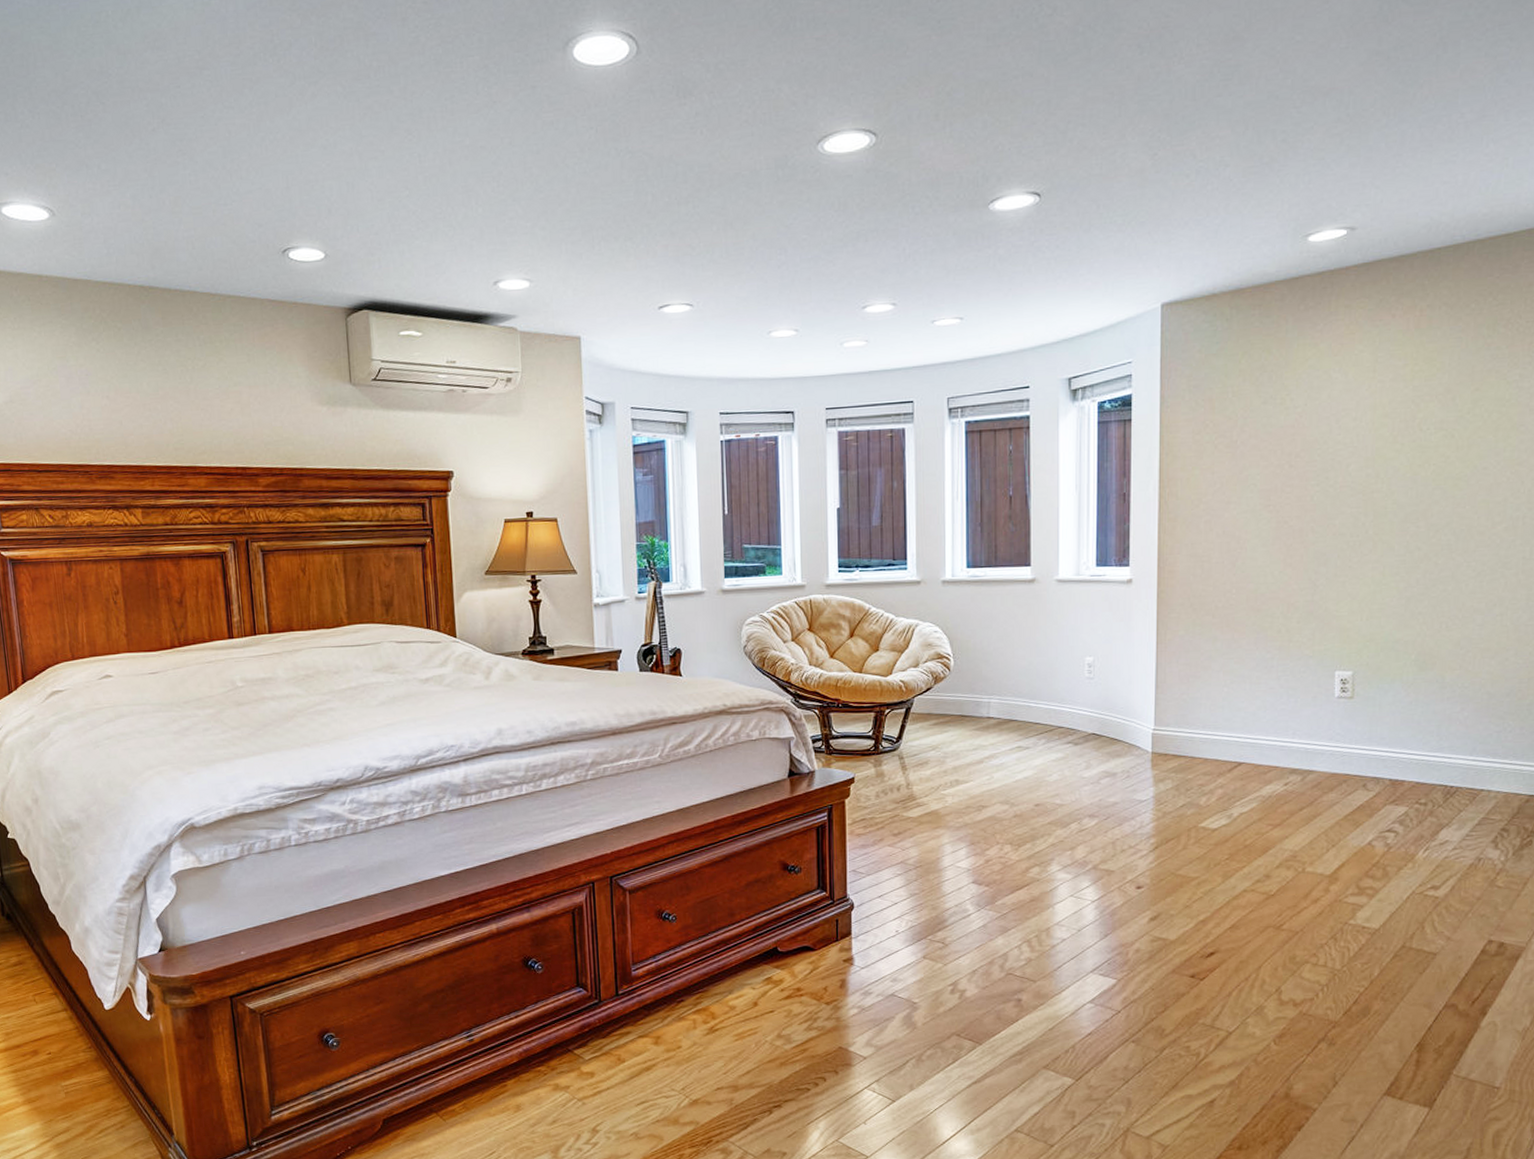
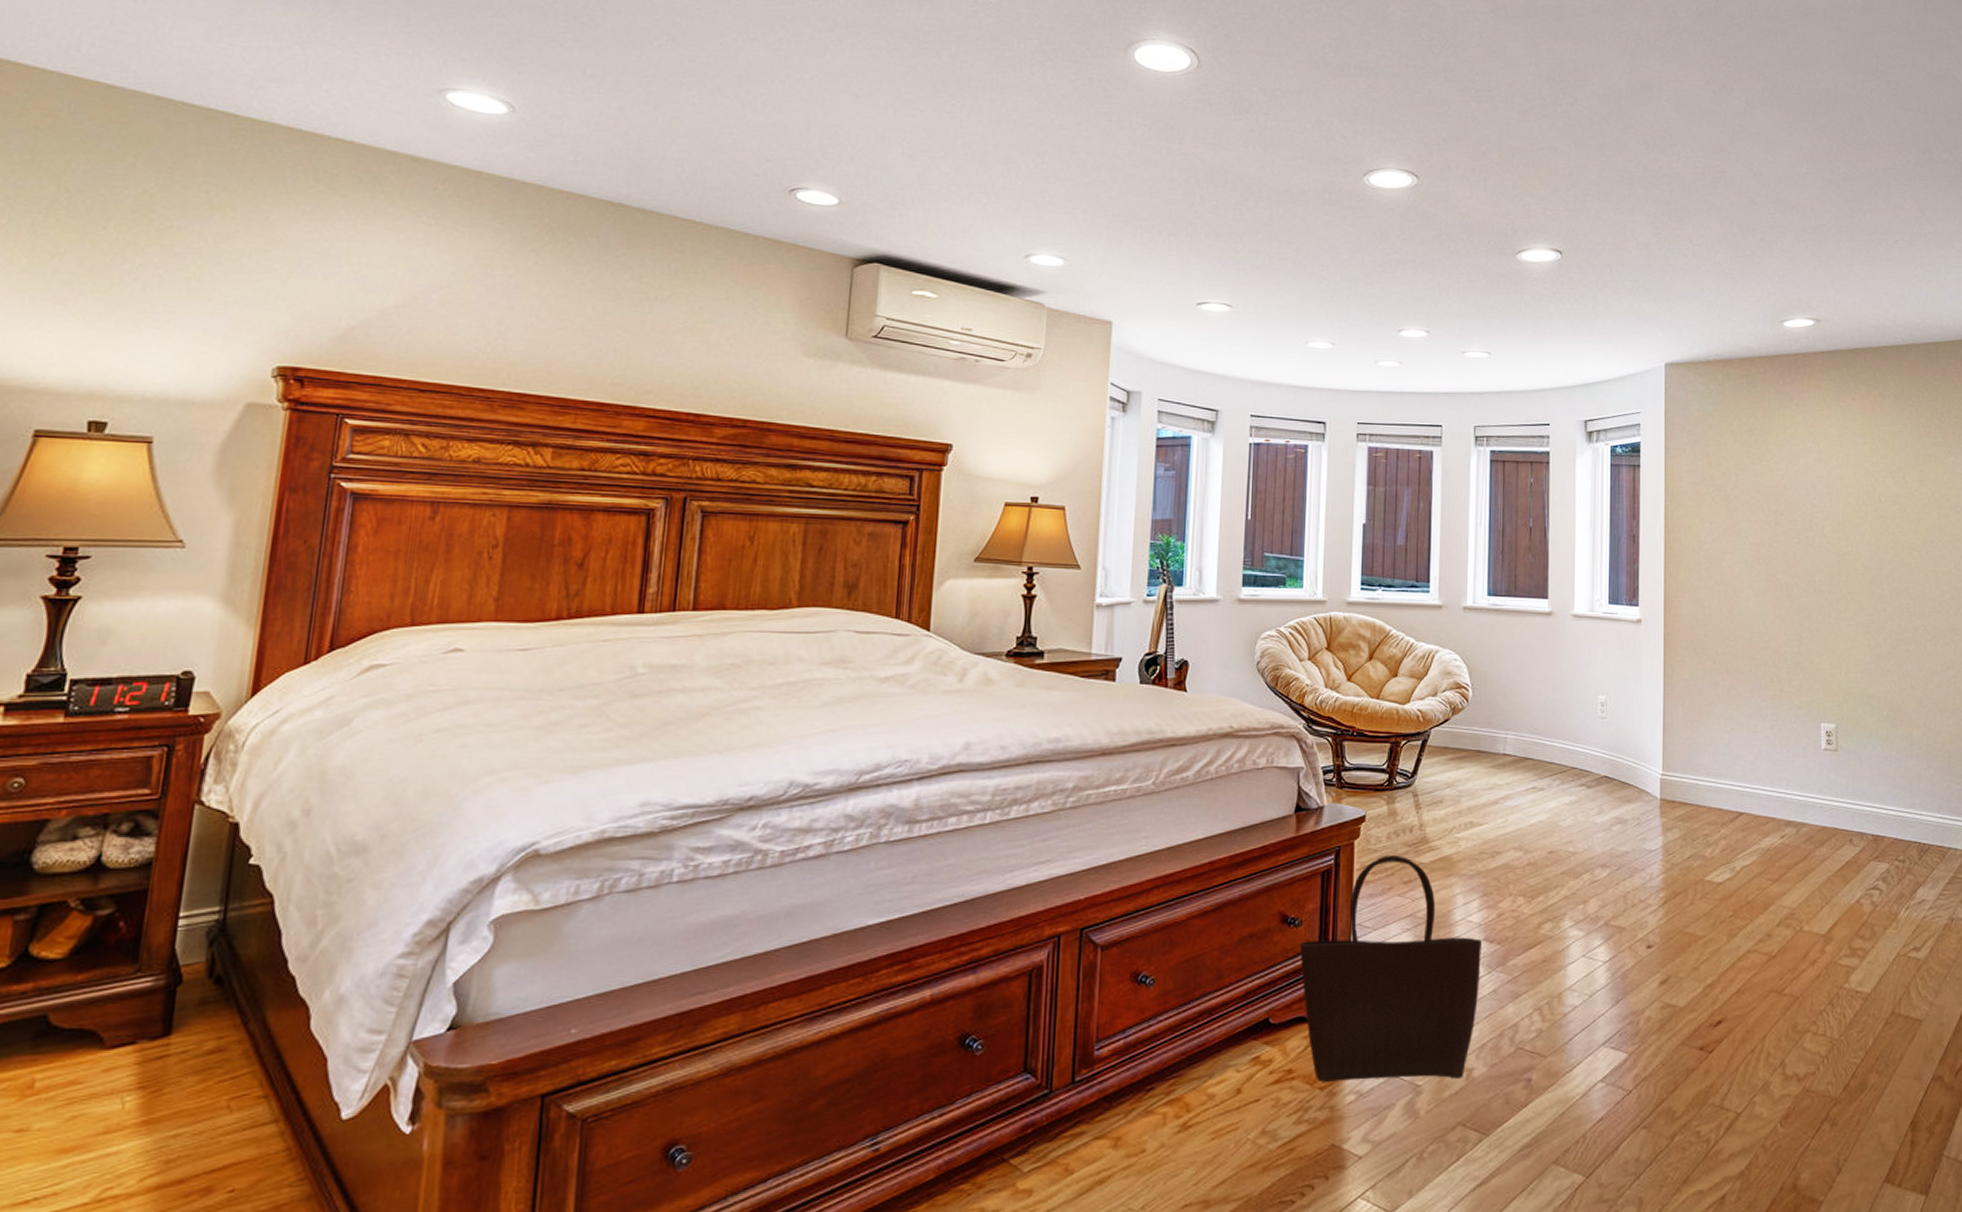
tote bag: none [801,811,970,998] -> present [1300,855,1482,1082]

